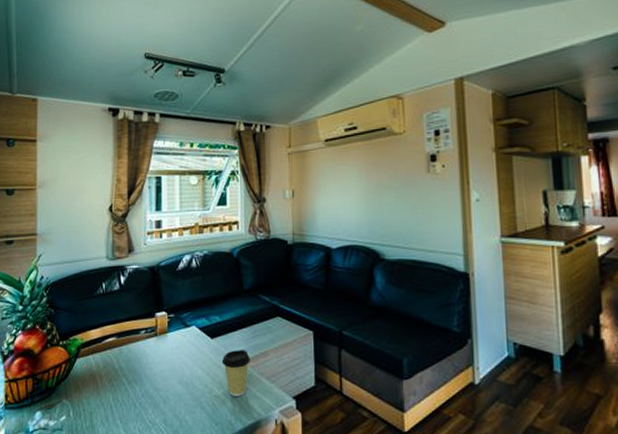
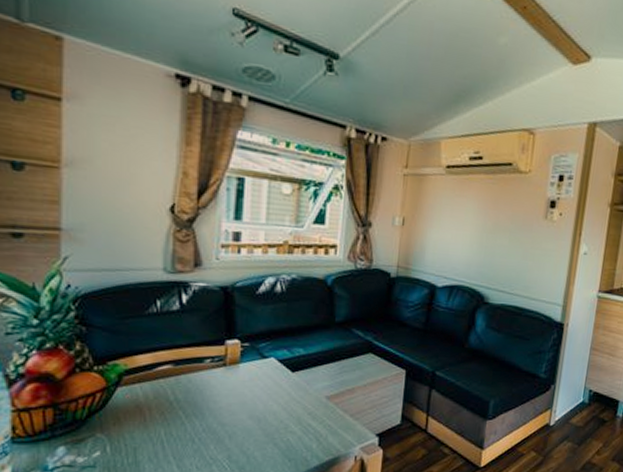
coffee cup: present [221,349,250,396] -> none [301,384,335,433]

